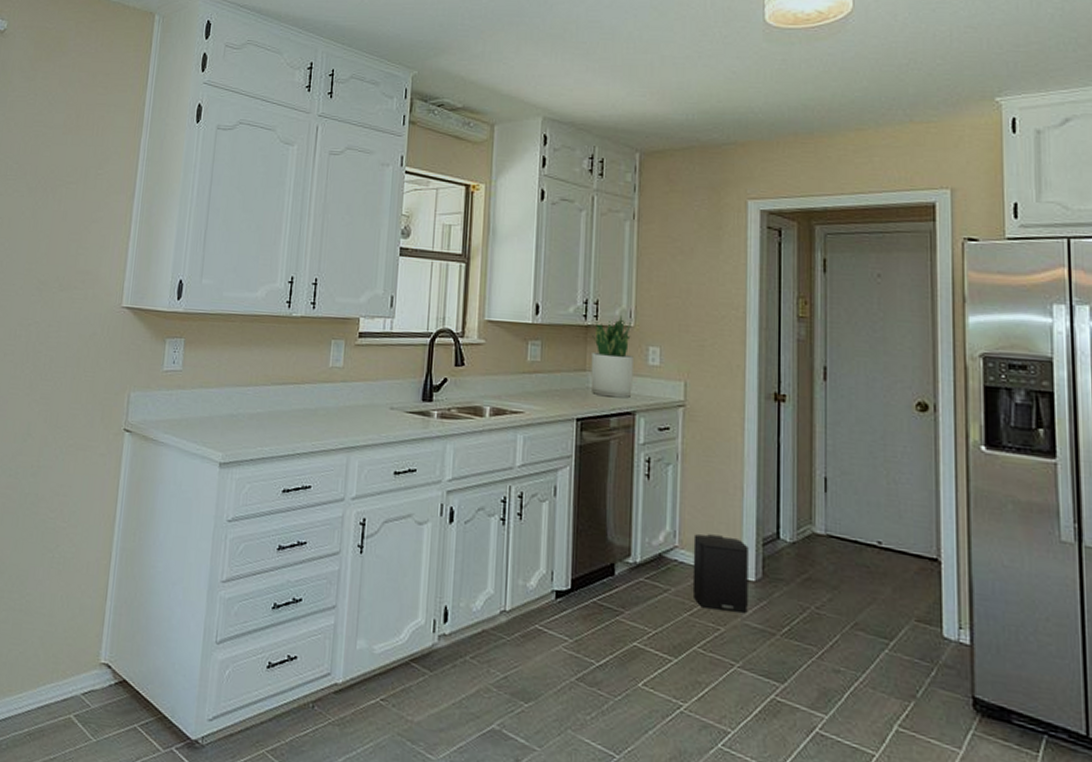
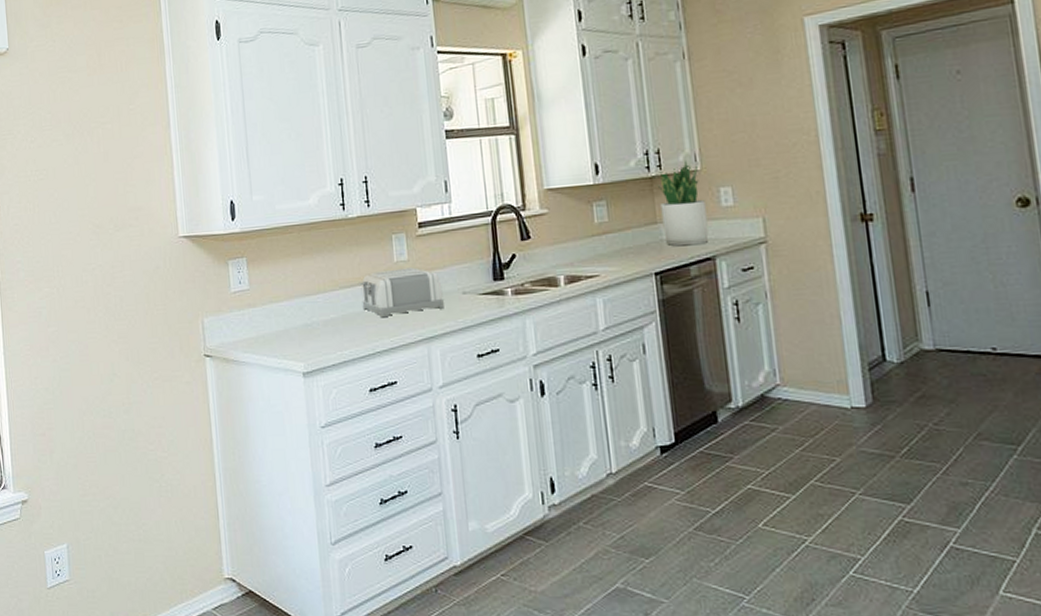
toaster: none [290,373,372,421] -> present [359,267,444,318]
pedal bin: present [692,534,748,613] -> none [794,367,862,441]

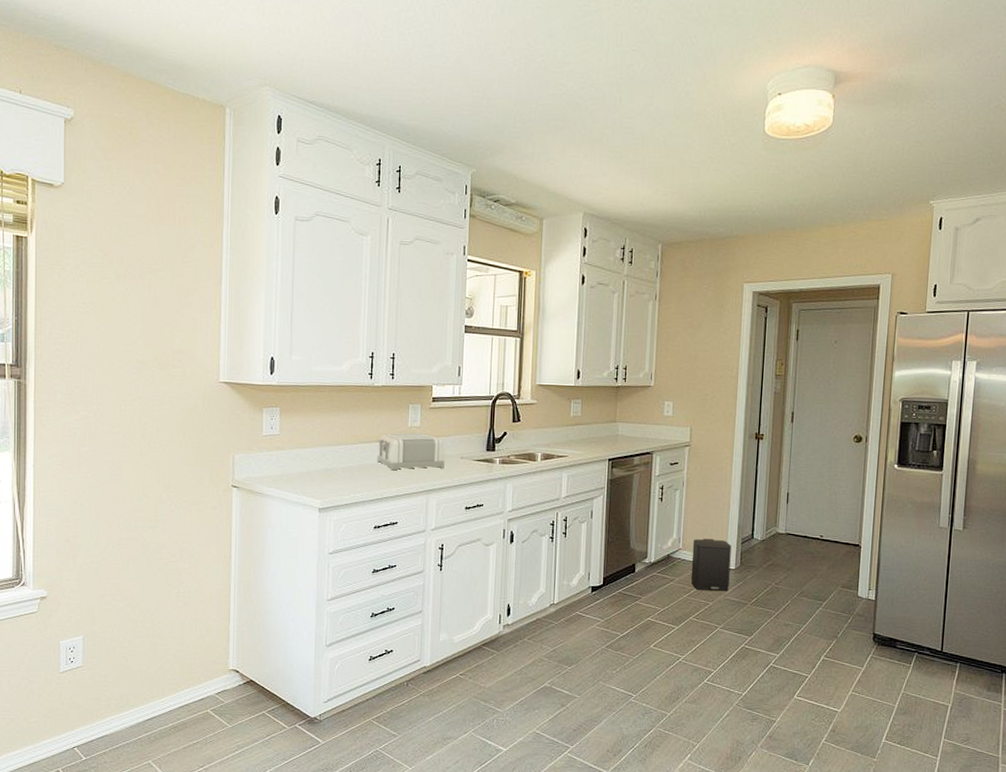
planter: present [656,159,709,247] -> none [620,377,653,442]
pedal bin: none [794,367,862,441] -> present [690,538,732,591]

